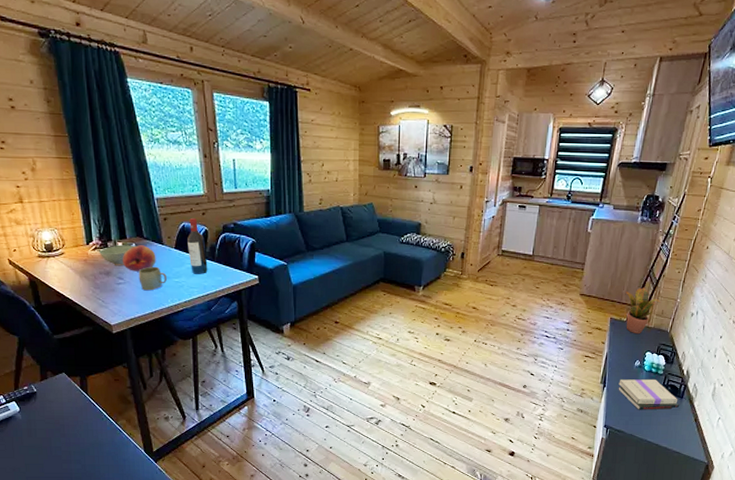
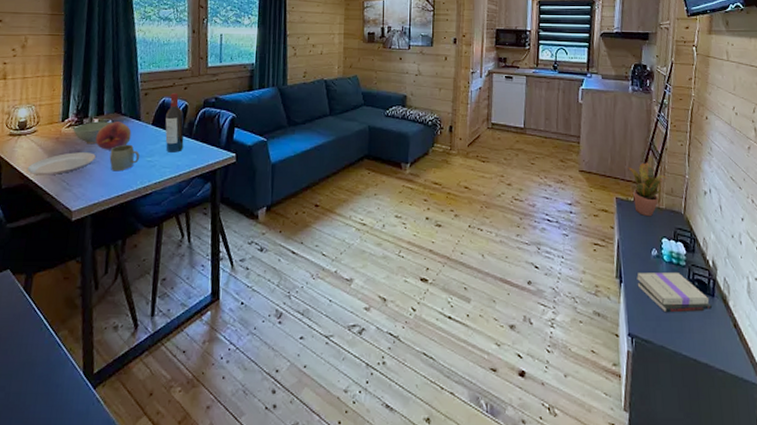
plate: none [62,273,125,294] -> present [27,152,96,176]

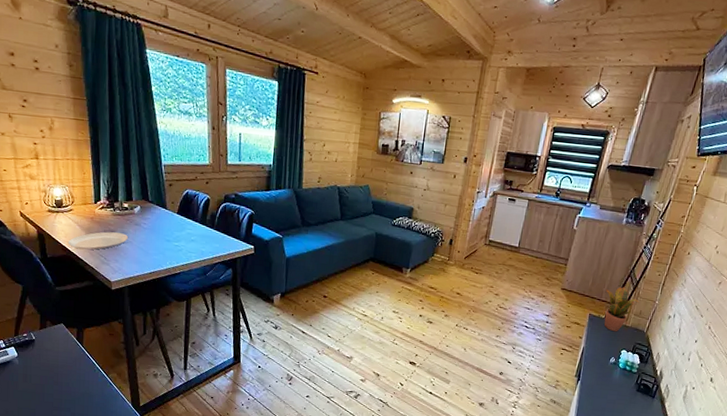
bowl: present [73,121,112,145] -> none [106,206,141,227]
fruit: present [95,122,132,150] -> none [126,208,159,233]
mug: present [109,144,140,172] -> none [140,229,168,252]
wine bottle: present [165,92,184,153] -> none [189,185,207,240]
books: present [637,272,713,313] -> none [592,374,651,408]

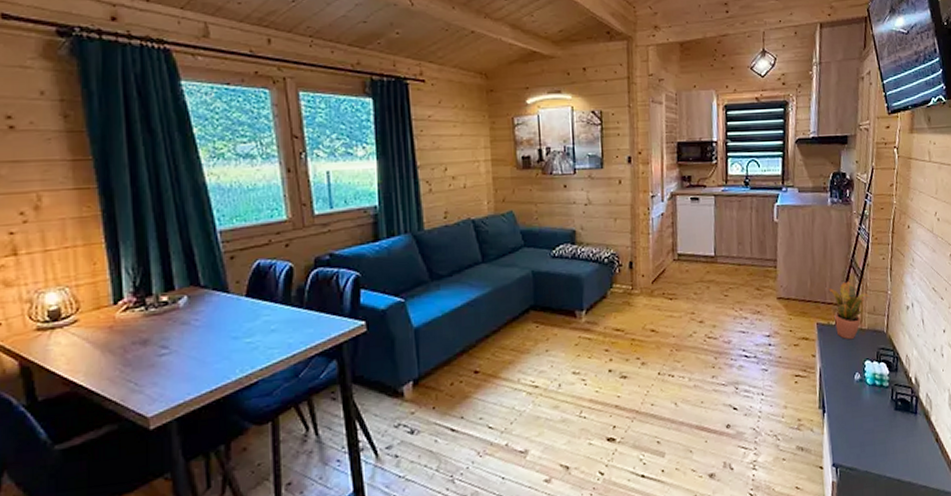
plate: present [68,231,128,250] -> none [72,340,171,378]

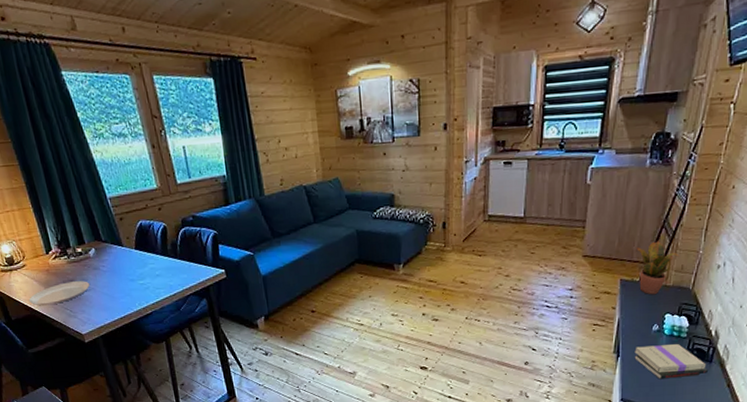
plate: none [72,340,171,378] -> present [28,281,90,306]
books: none [840,394,916,437] -> present [634,344,709,379]

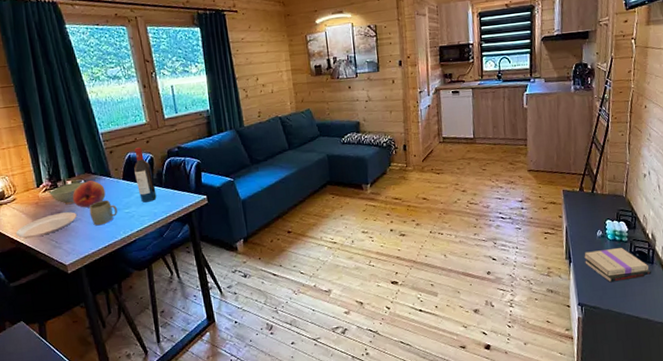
bowl: none [59,250,96,274] -> present [49,182,85,205]
fruit: none [83,249,118,278] -> present [72,180,106,208]
mug: none [102,269,132,296] -> present [89,200,118,226]
wine bottle: none [146,214,172,274] -> present [134,146,157,203]
potted plant: present [636,241,679,295] -> none [573,155,610,204]

